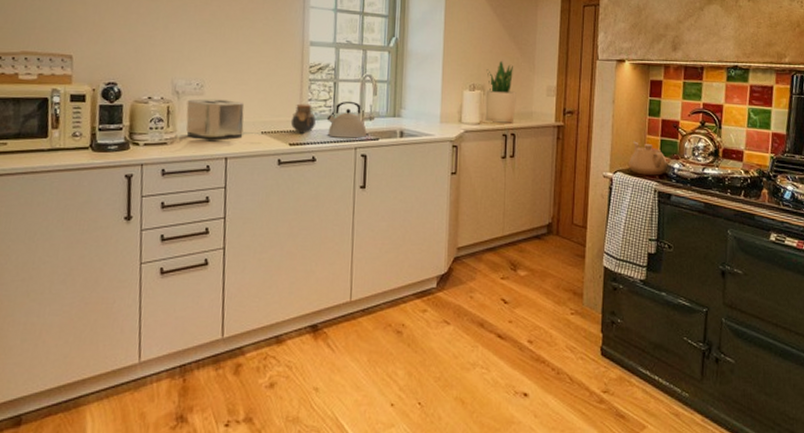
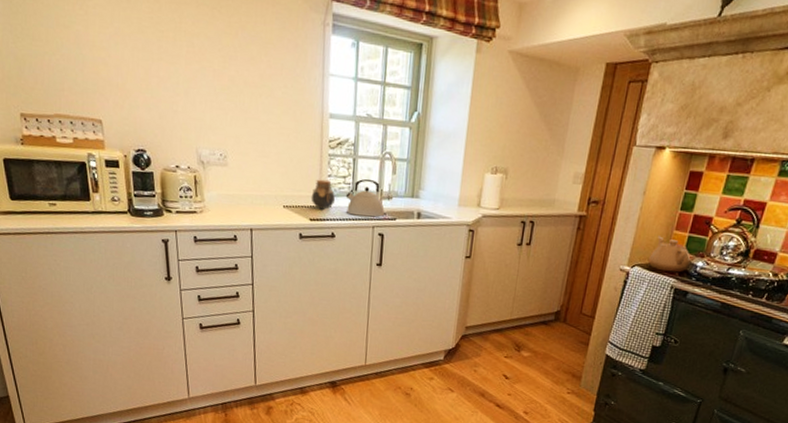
toaster: present [186,98,245,142] -> none [212,169,267,213]
planter: present [484,61,516,123] -> none [504,143,541,210]

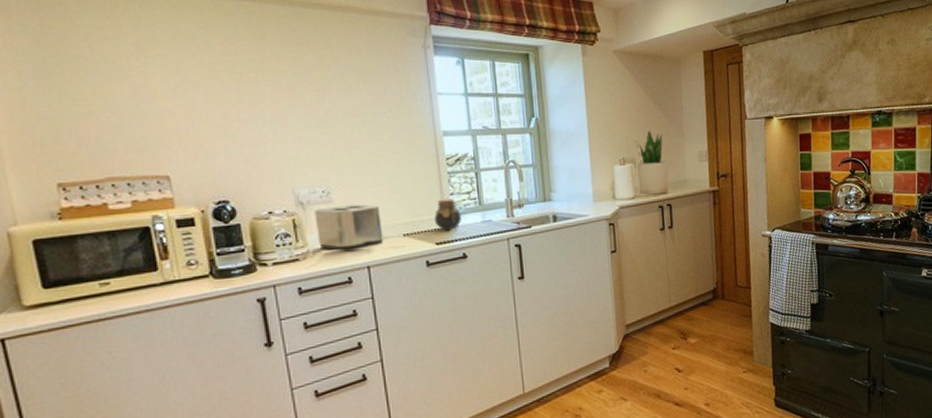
toaster: none [212,169,267,213] -> present [314,204,384,252]
kettle: present [345,178,385,218] -> none [472,190,518,231]
planter: none [504,143,541,210] -> present [635,131,669,195]
teapot: present [647,236,691,273] -> none [784,197,824,230]

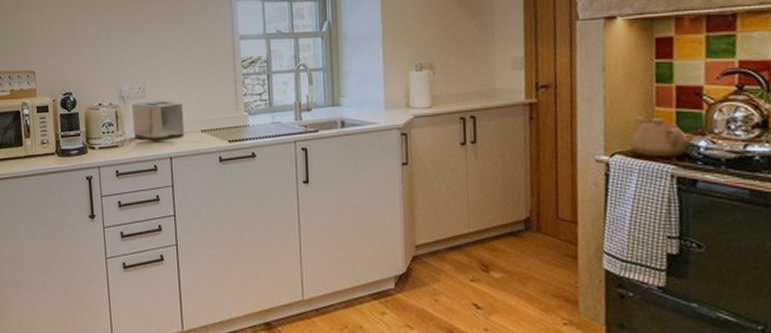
jar: present [434,198,461,231] -> none [228,99,252,129]
planter: present [635,131,669,195] -> none [434,34,474,105]
teapot: none [784,197,824,230] -> present [629,115,691,157]

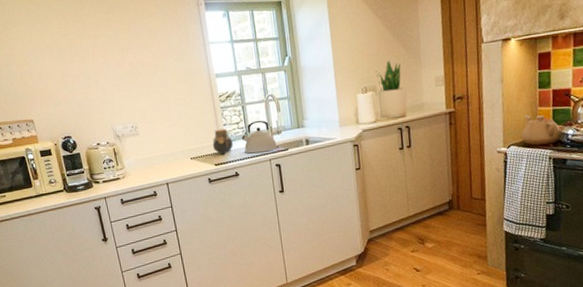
toaster: present [132,101,184,142] -> none [127,135,177,172]
jar: none [228,99,252,129] -> present [212,128,233,154]
kettle: none [263,93,305,132] -> present [241,120,277,154]
planter: none [434,34,474,105] -> present [375,61,408,119]

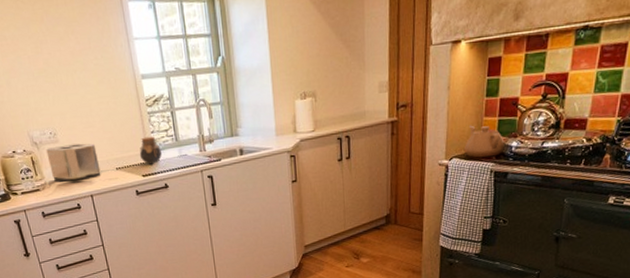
toaster: none [127,135,177,172] -> present [46,143,101,183]
kettle: present [241,120,277,154] -> none [170,127,209,164]
planter: present [375,61,408,119] -> none [316,63,349,128]

